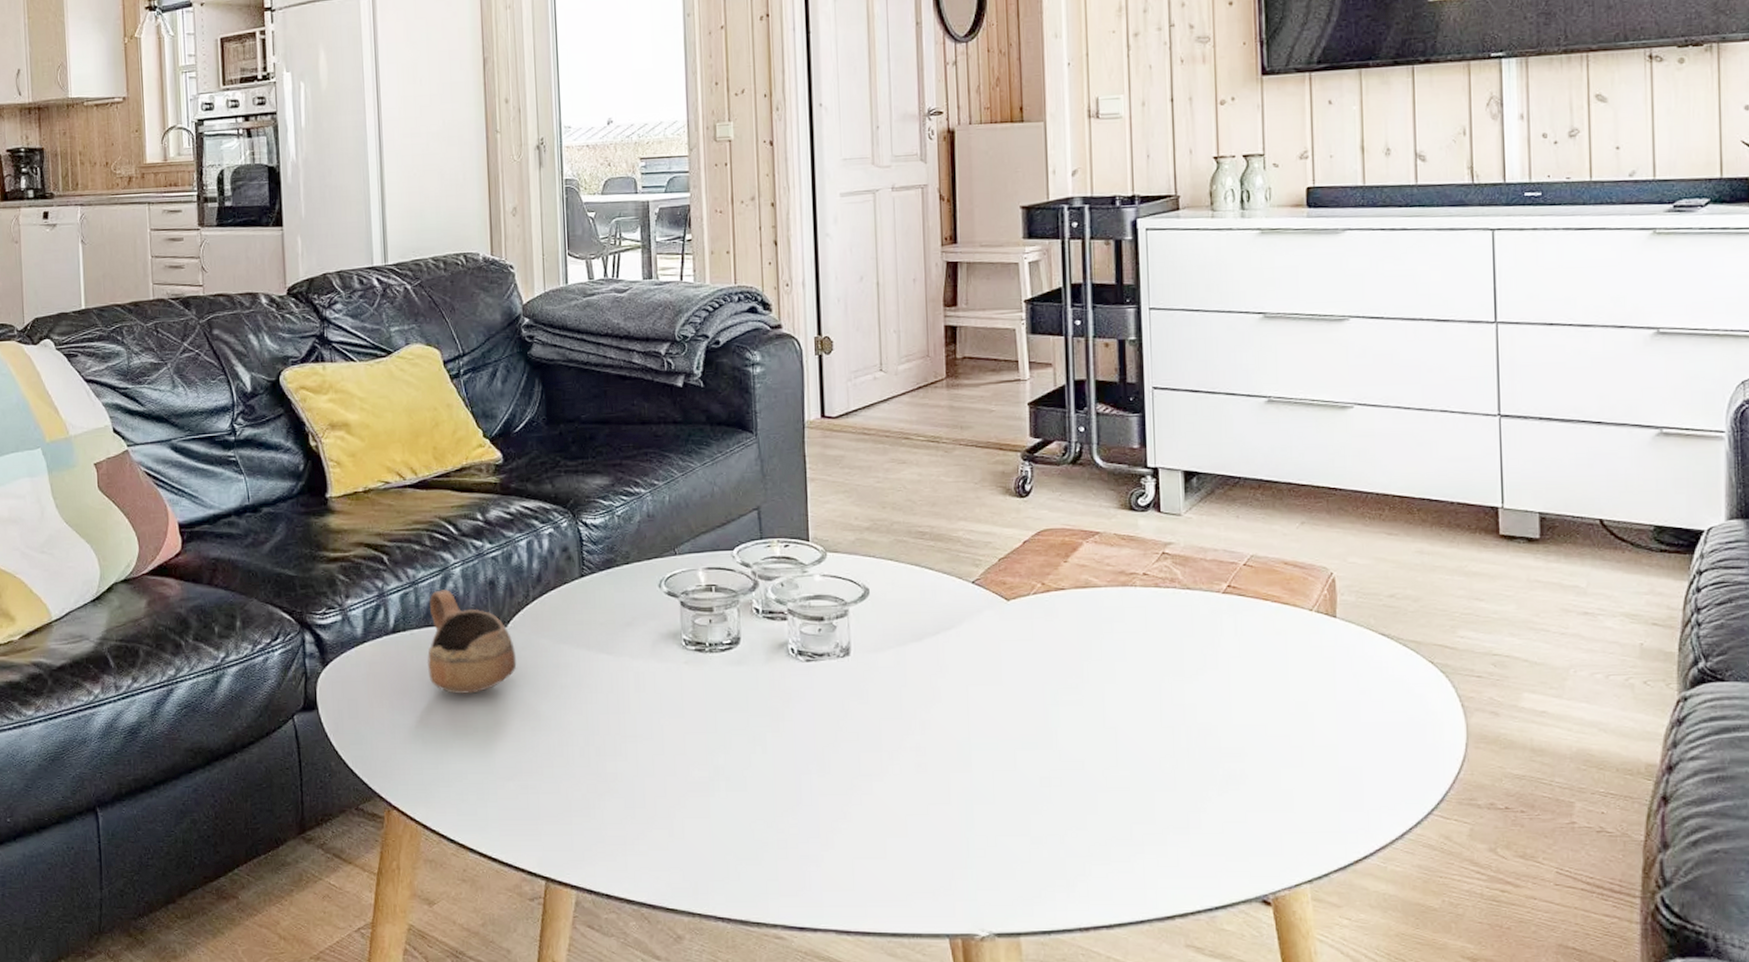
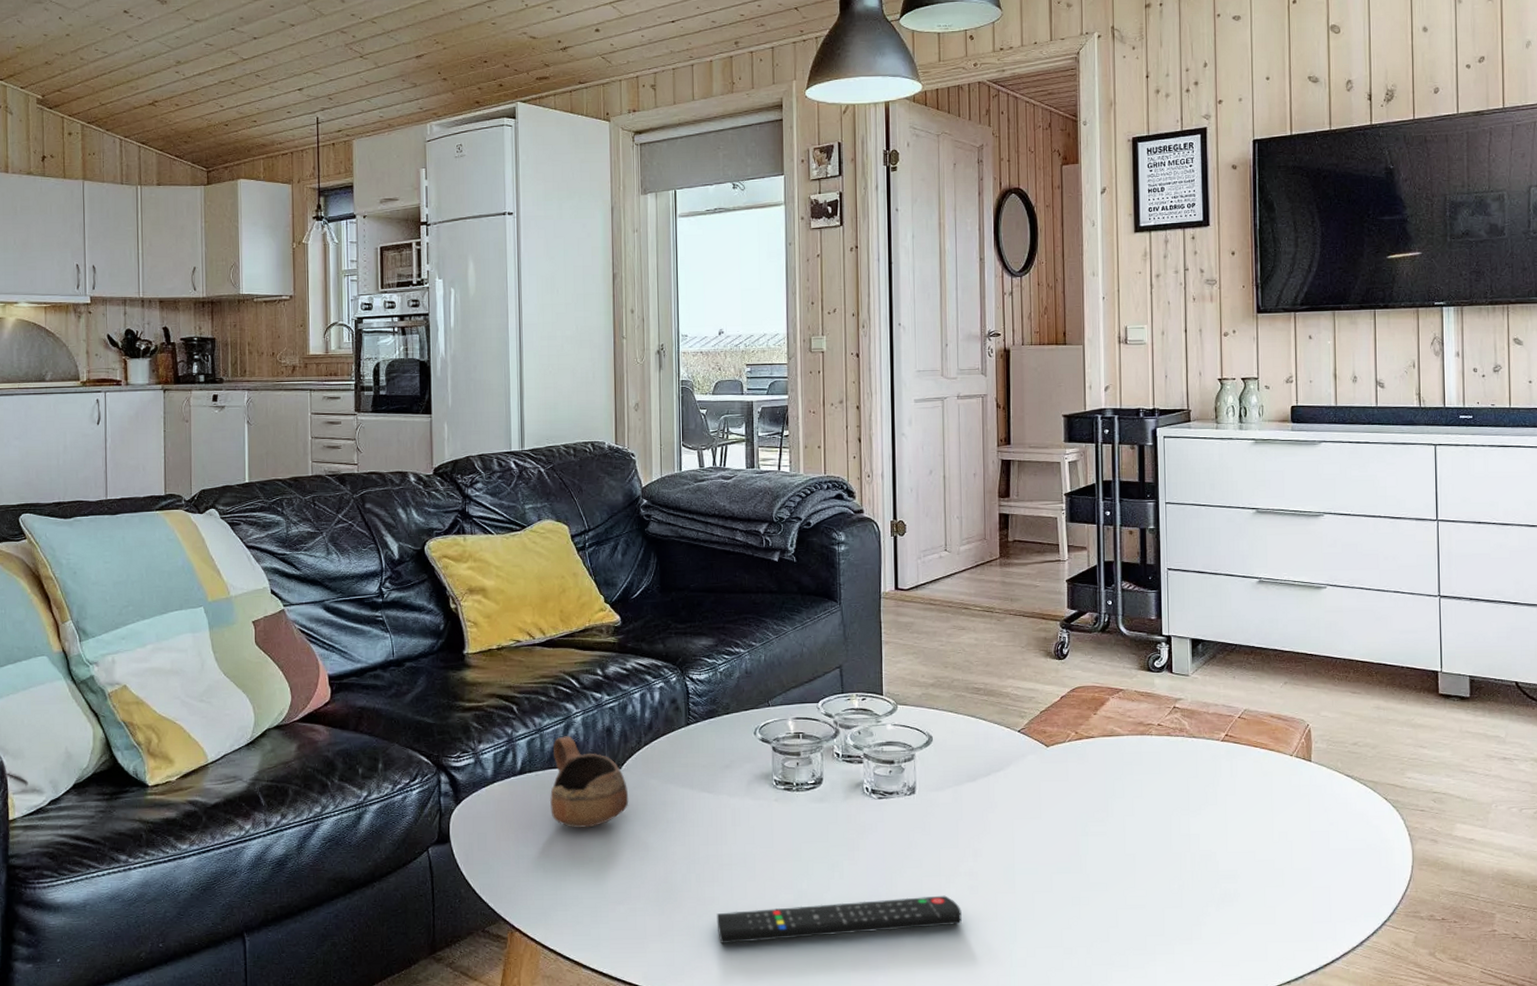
remote control: none [620,774,908,827] -> present [716,895,962,944]

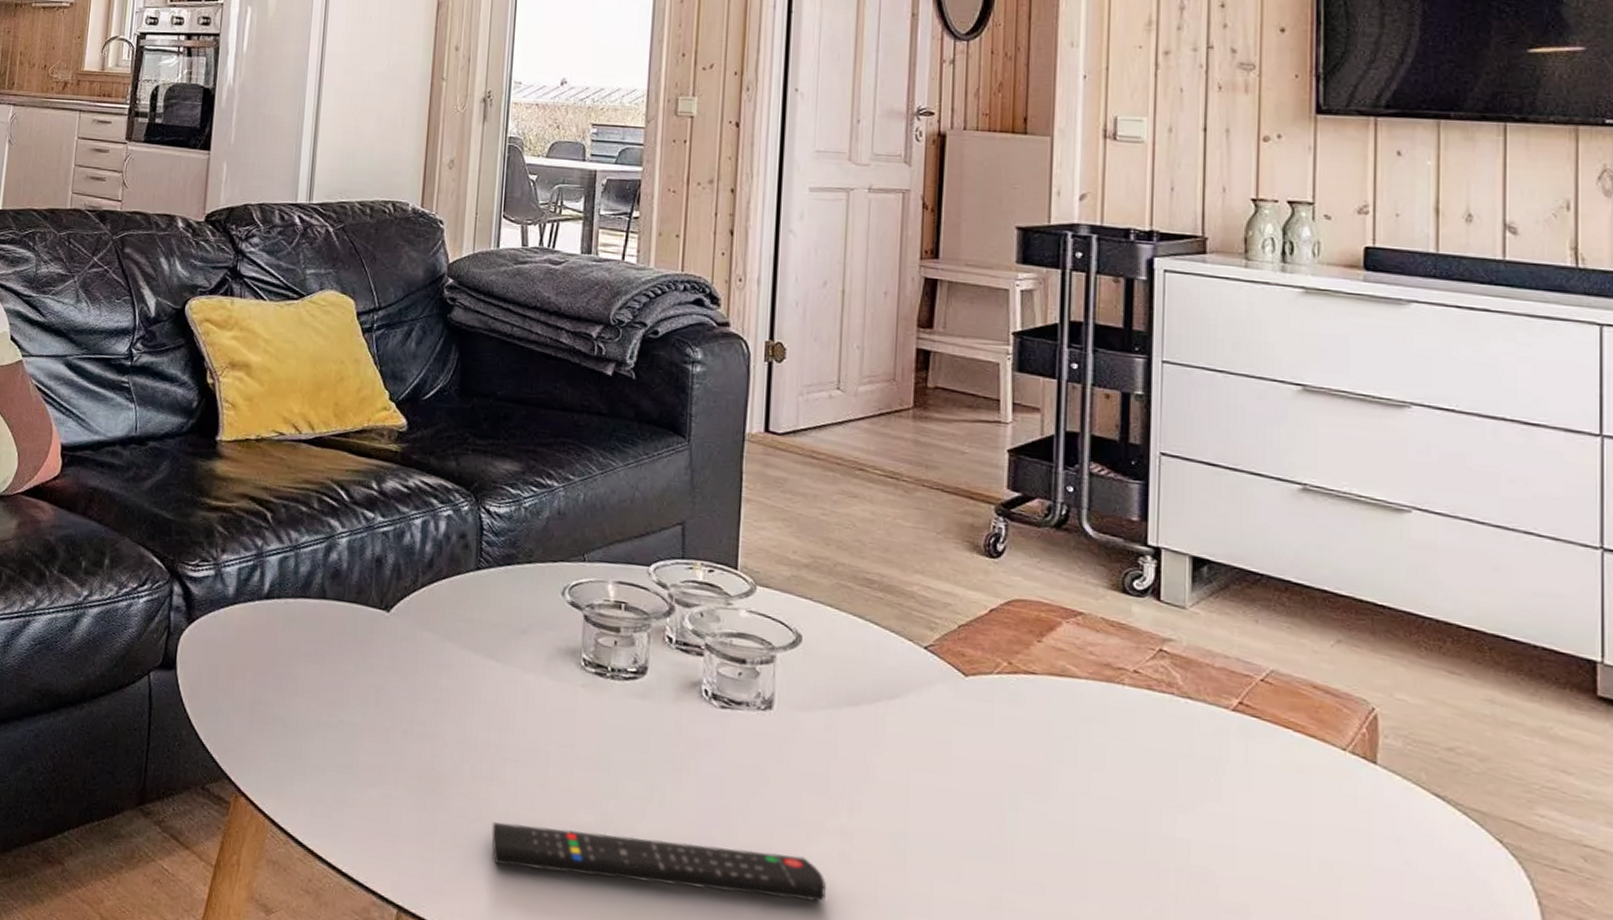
cup: present [550,736,629,828] -> none [298,559,396,681]

